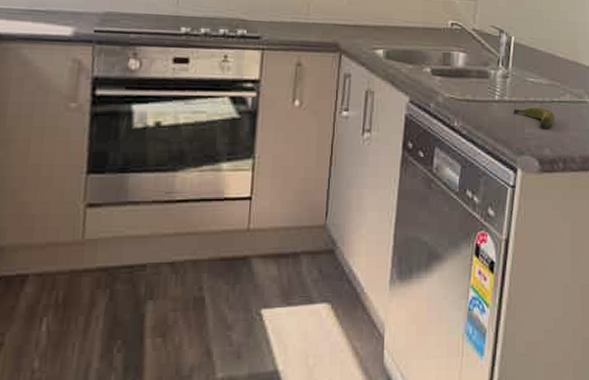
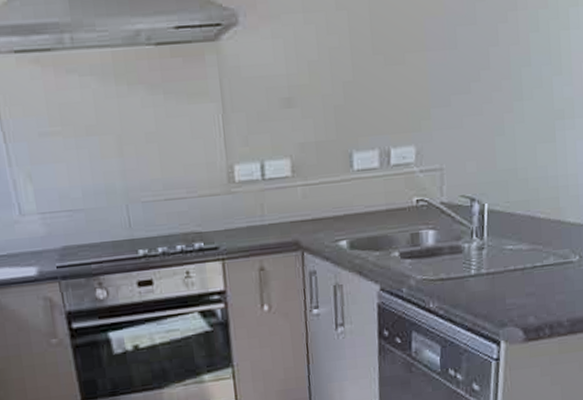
banana: present [513,107,555,128] -> none [492,275,539,296]

